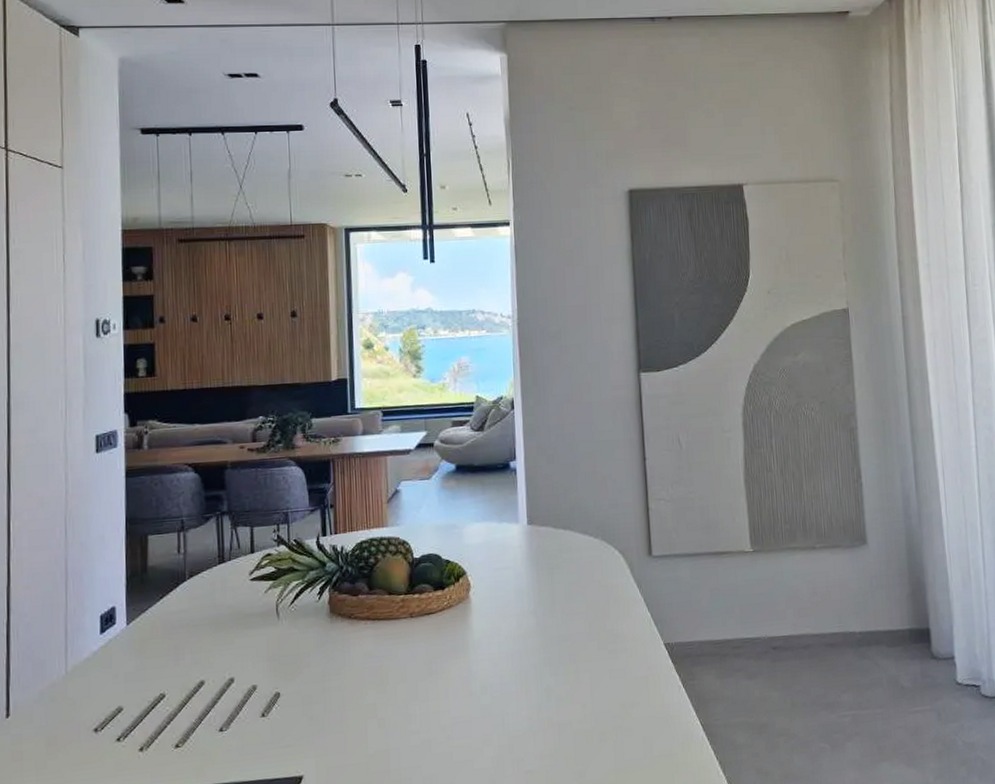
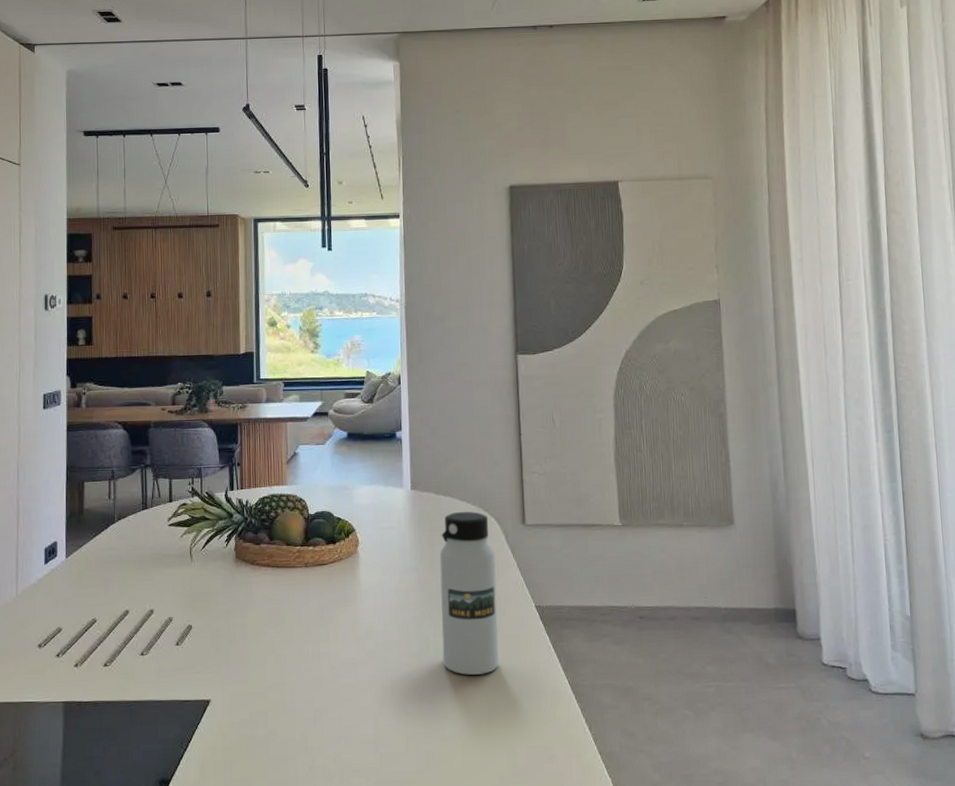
water bottle: none [560,545,626,724] -> present [439,511,499,675]

